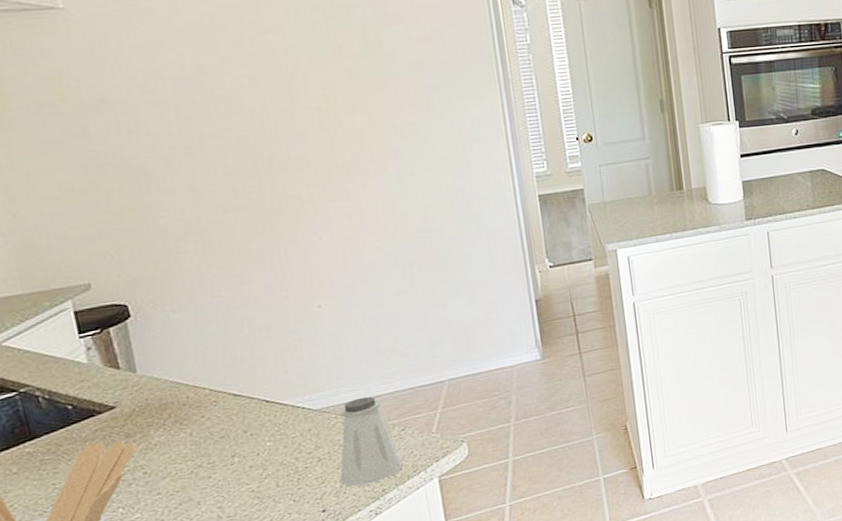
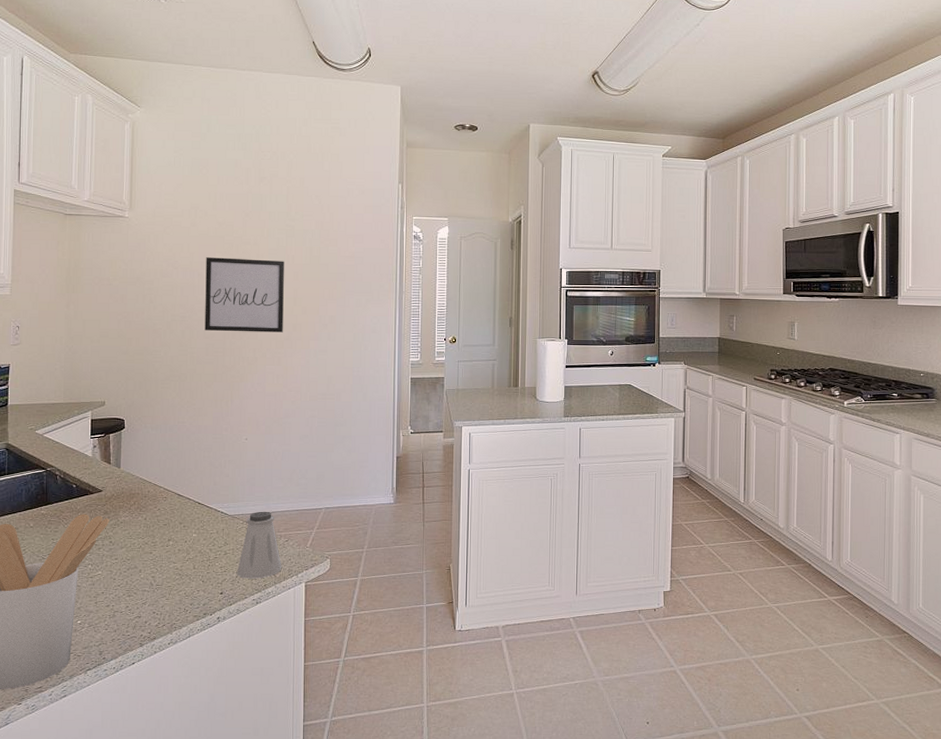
wall art: none [205,53,345,164] -> present [205,257,284,333]

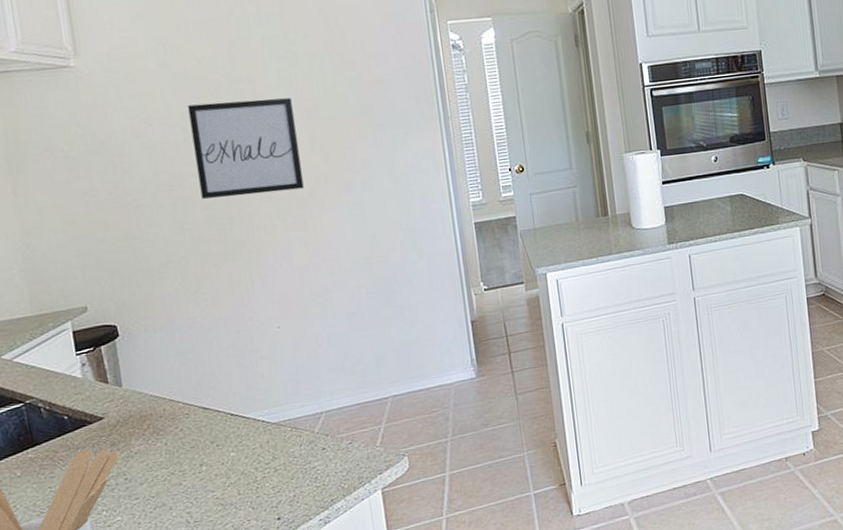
saltshaker: present [236,511,282,579] -> none [293,411,350,497]

